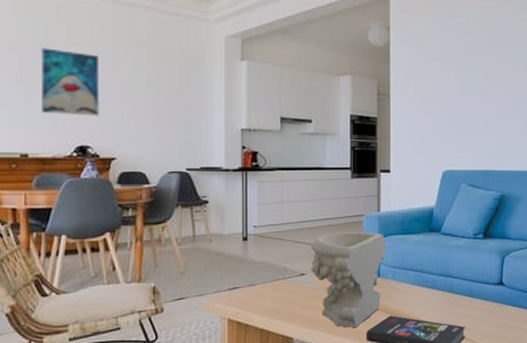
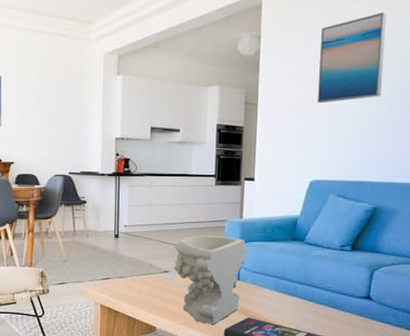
wall art: none [445,12,501,95] -> present [317,12,387,103]

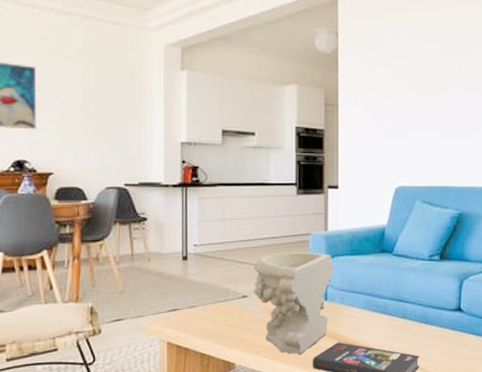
wall art: present [317,12,387,103] -> none [398,14,460,105]

